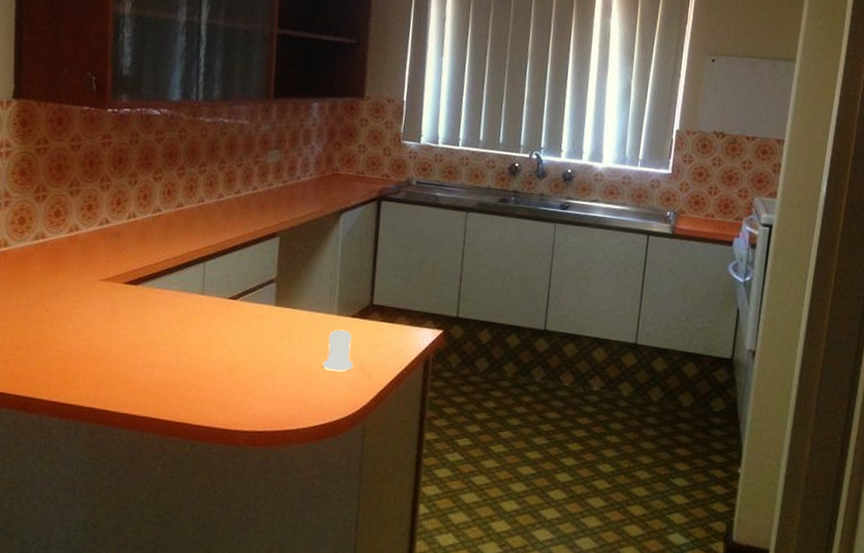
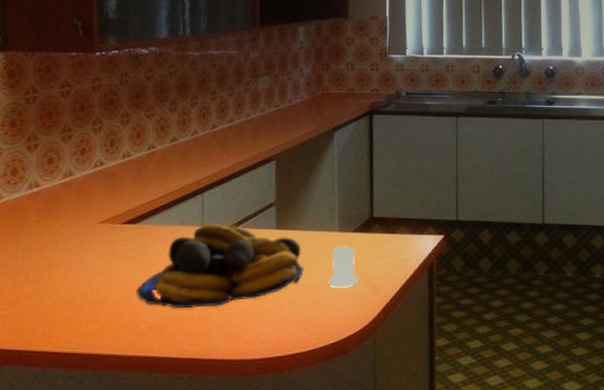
fruit bowl: none [134,293,300,376] -> present [137,225,304,308]

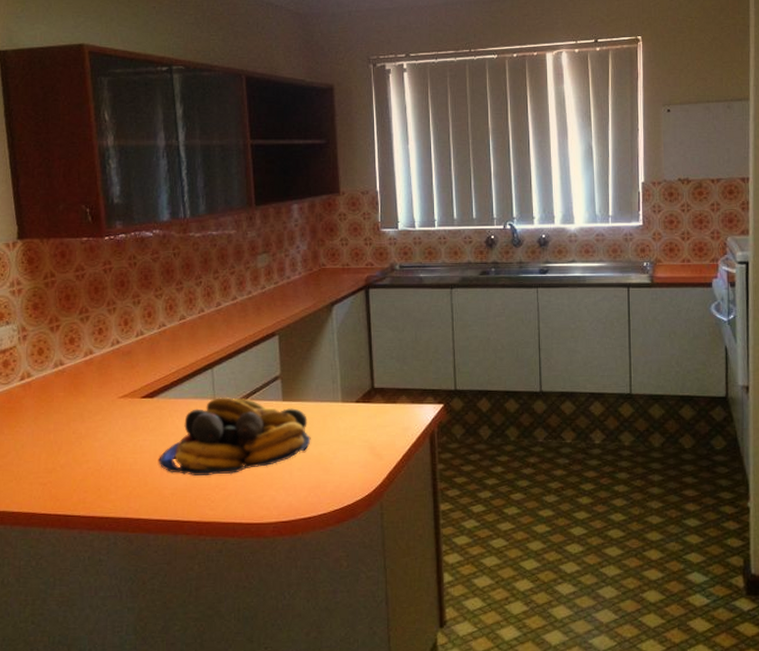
salt shaker: present [328,245,359,288] -> none [335,415,364,456]

